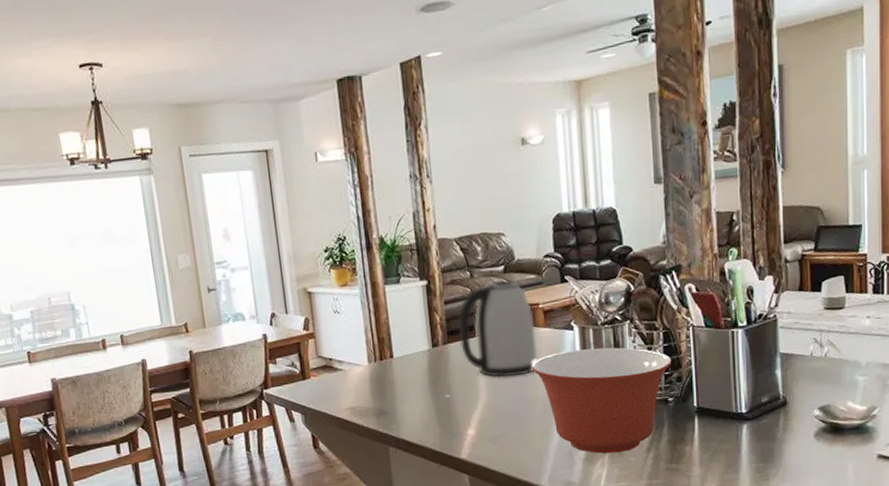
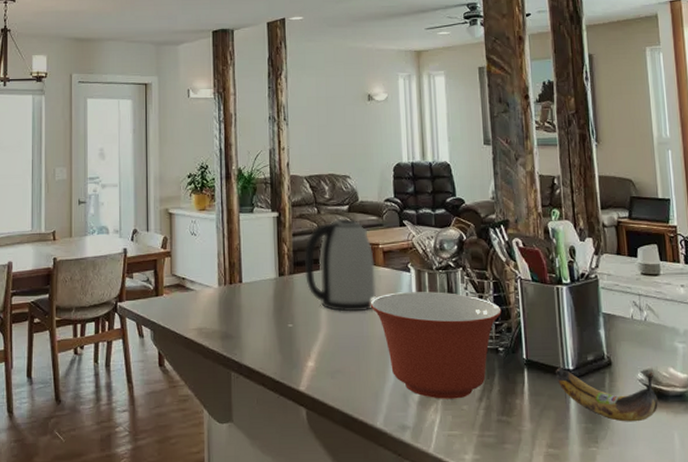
banana: none [727,407,833,459] -> present [555,368,658,422]

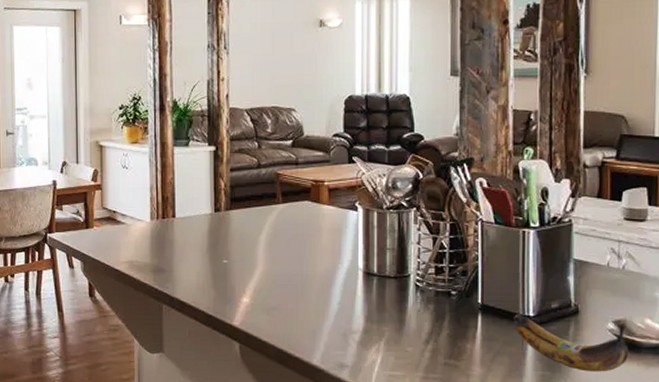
kettle: present [304,218,377,312] -> none [242,153,320,250]
mixing bowl: present [370,292,502,399] -> none [312,231,457,341]

